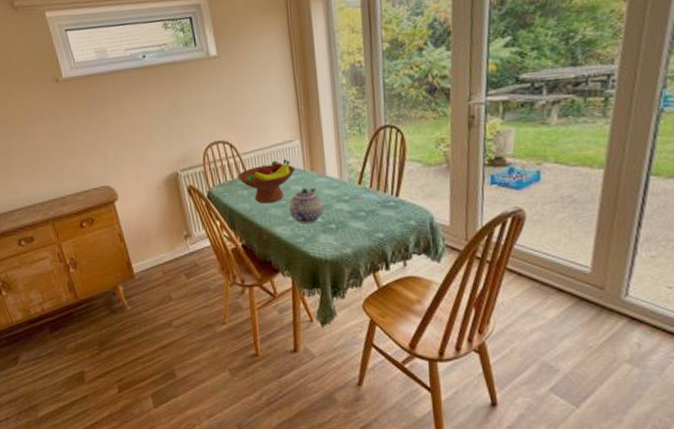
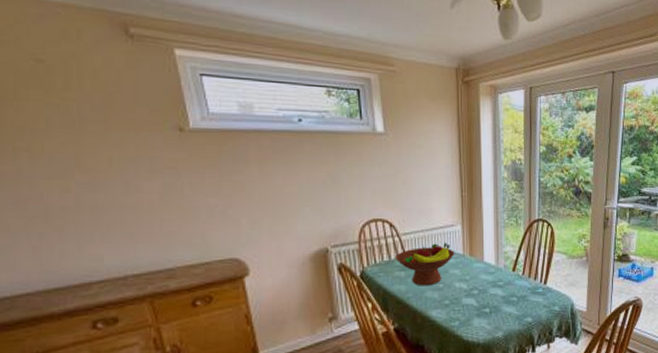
teapot: present [289,188,323,223] -> none [446,272,479,307]

